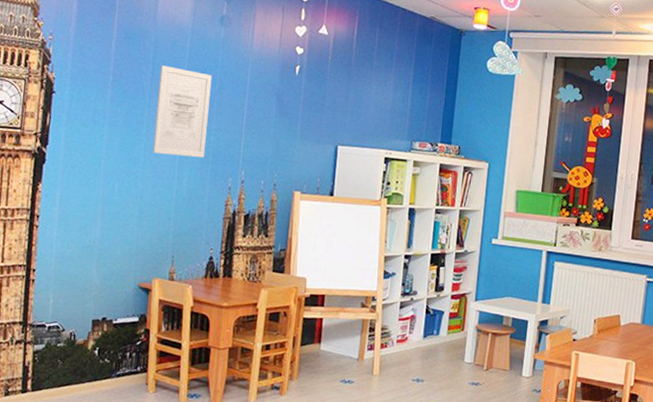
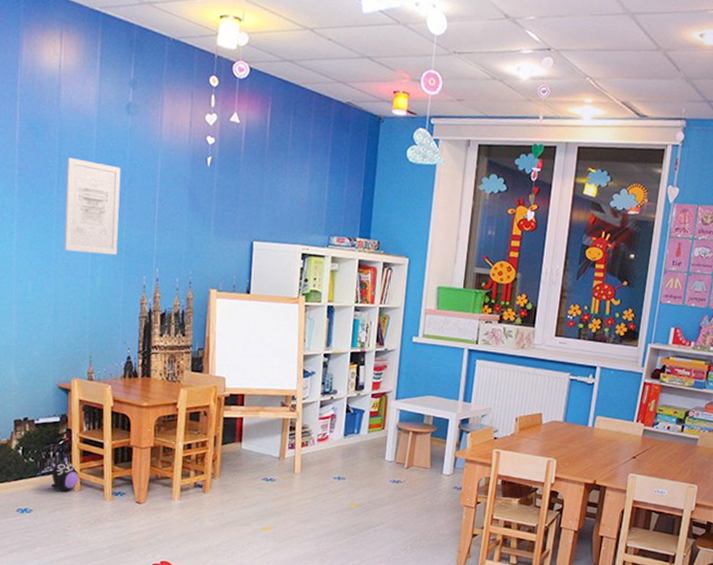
plush toy: none [126,356,155,393] -> present [51,455,80,491]

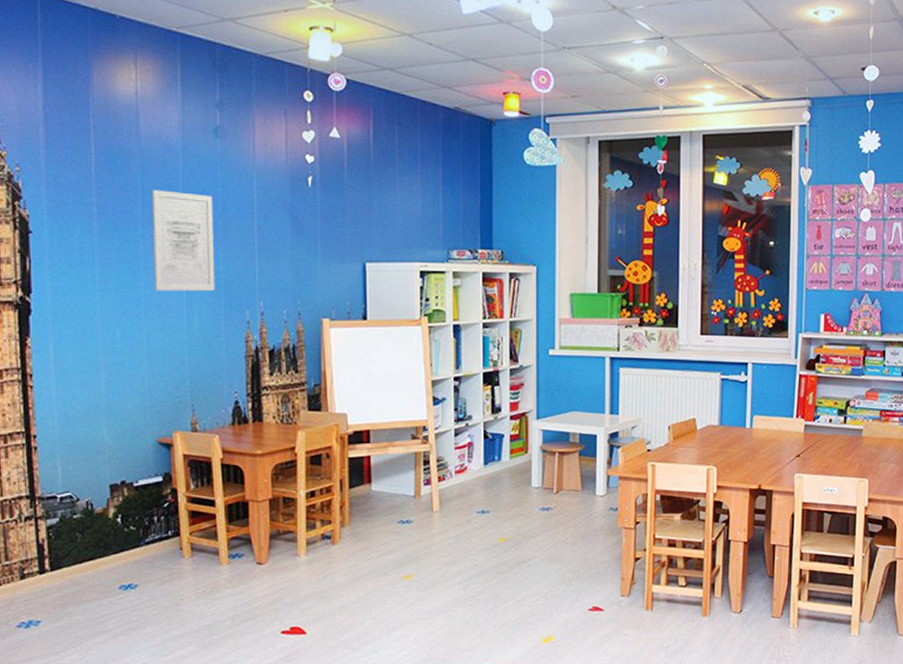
plush toy: present [51,455,80,491] -> none [156,519,190,560]

